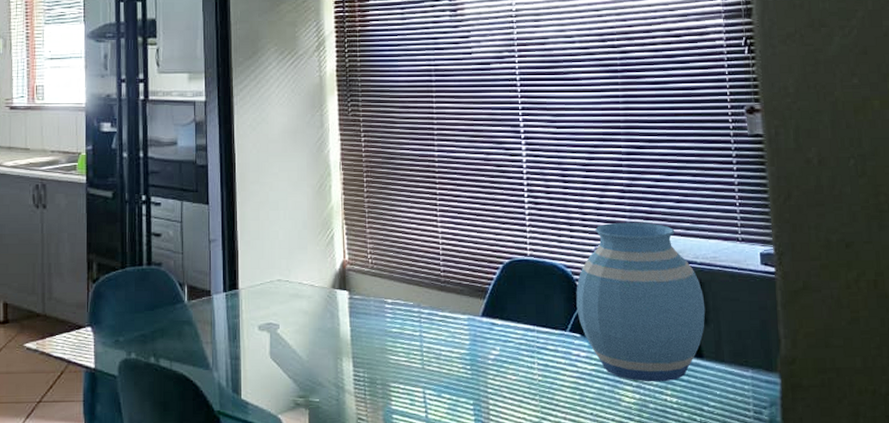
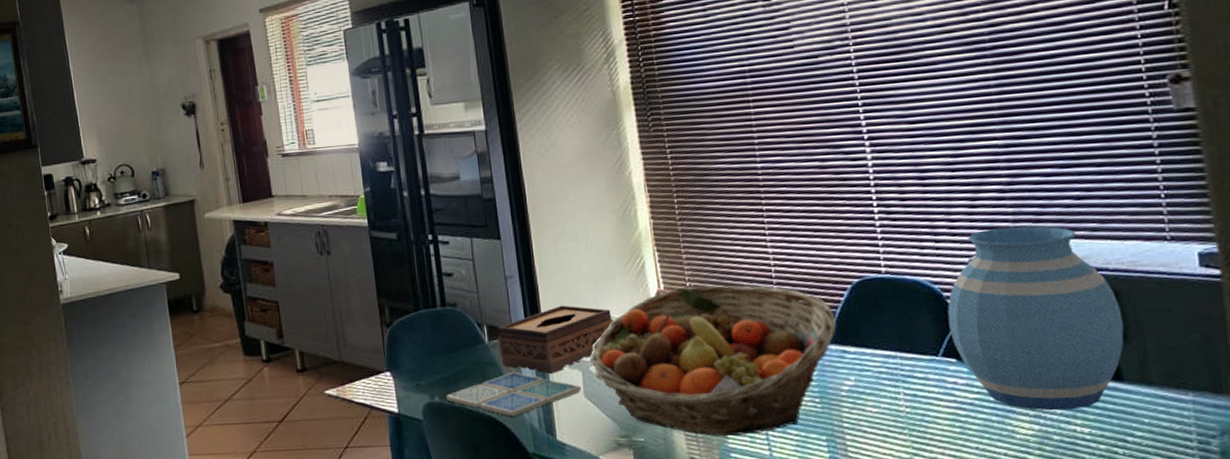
drink coaster: none [143,331,268,375] -> present [446,372,581,417]
tissue box: none [196,270,302,334] -> present [497,305,613,374]
fruit basket: none [277,258,488,399] -> present [589,285,837,437]

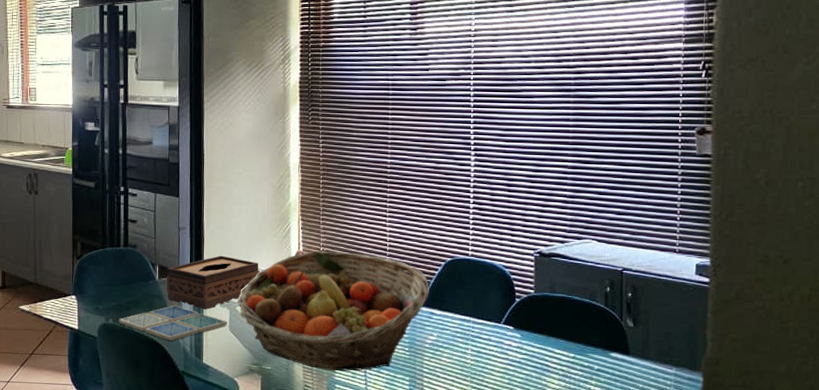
vase: present [947,226,1124,411] -> none [512,230,636,373]

